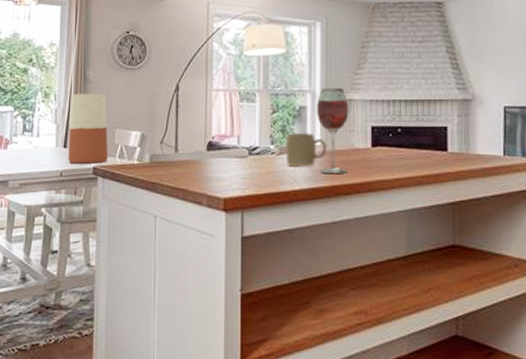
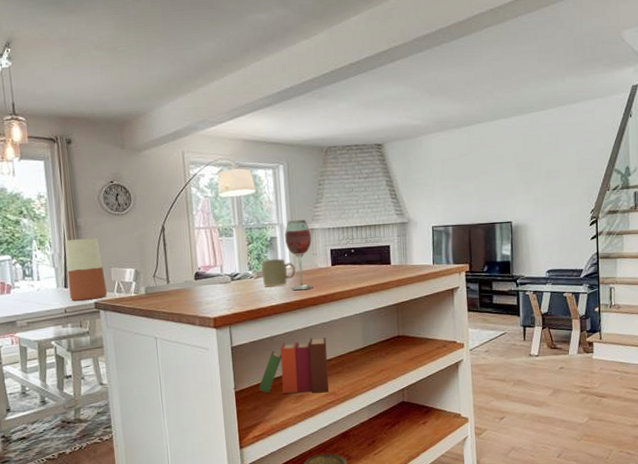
books: none [269,236,359,310] -> present [258,337,329,394]

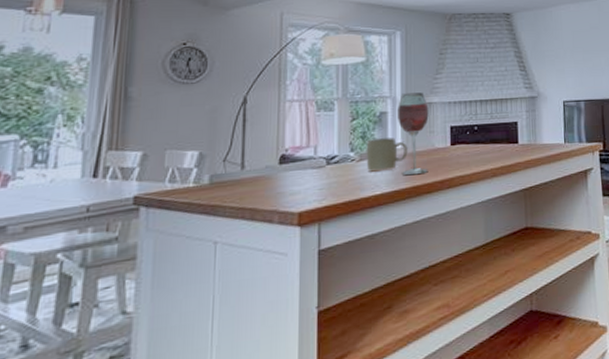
vase: present [64,237,108,301] -> none [99,111,156,195]
books: present [258,337,329,394] -> none [349,232,442,311]

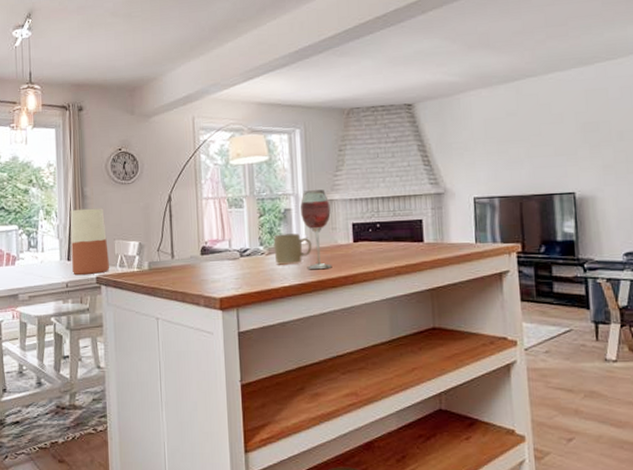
vase: none [99,111,156,195] -> present [70,208,110,275]

